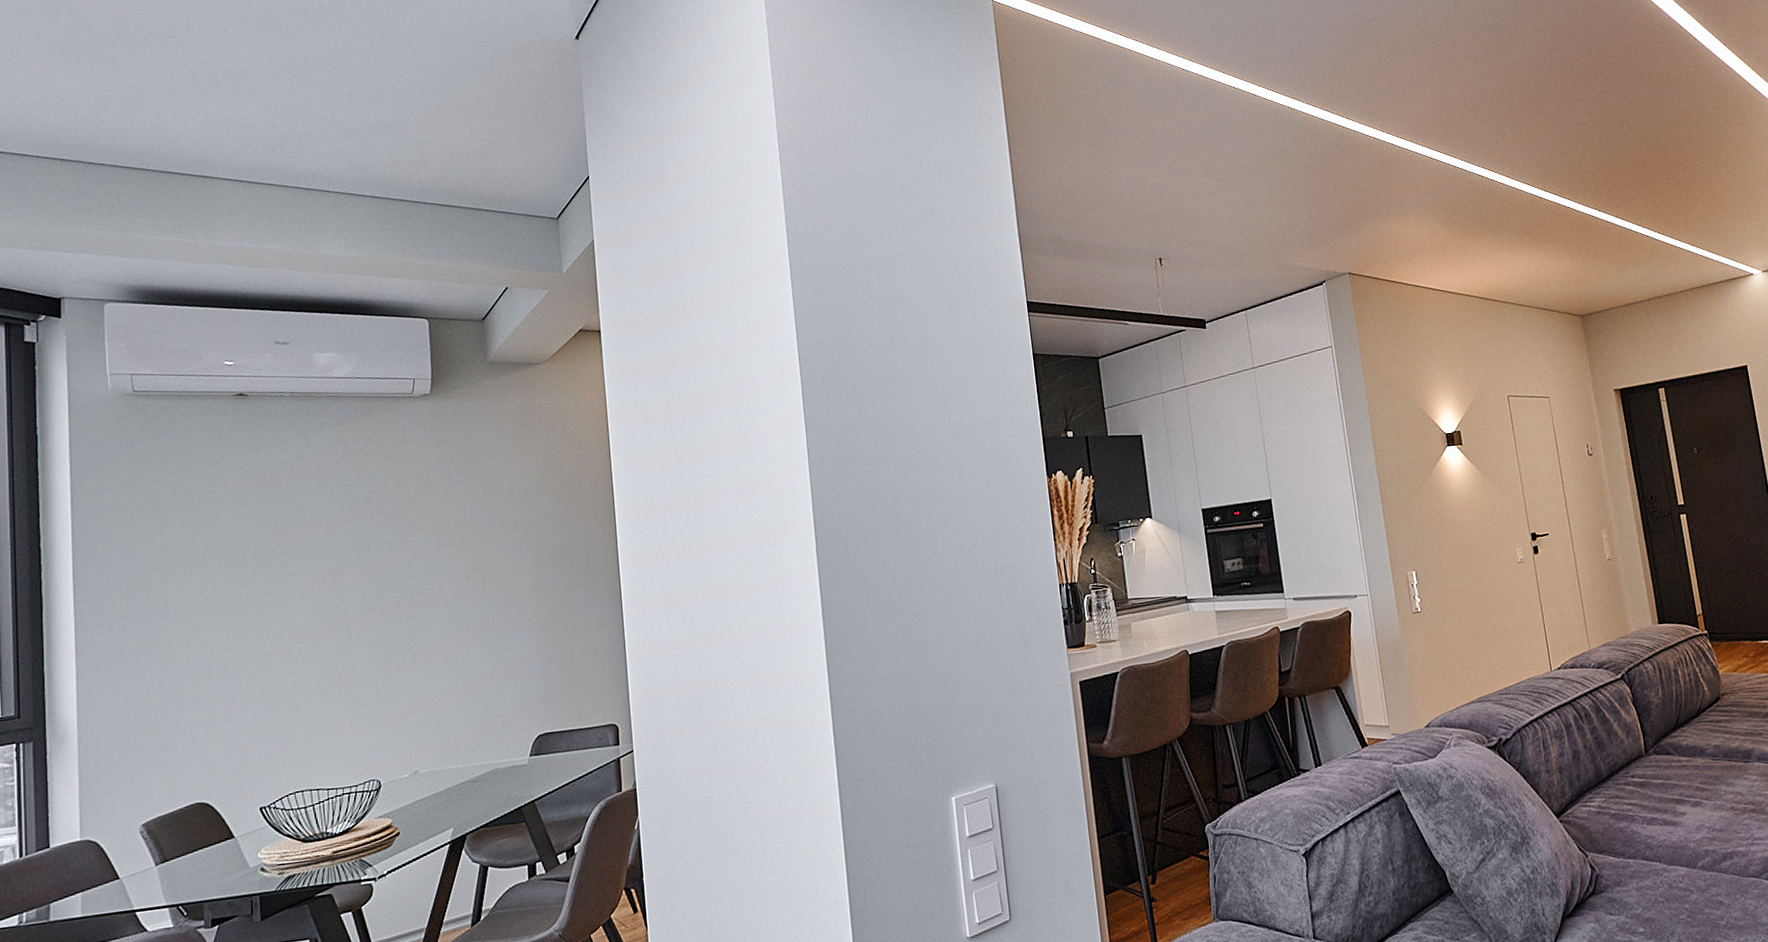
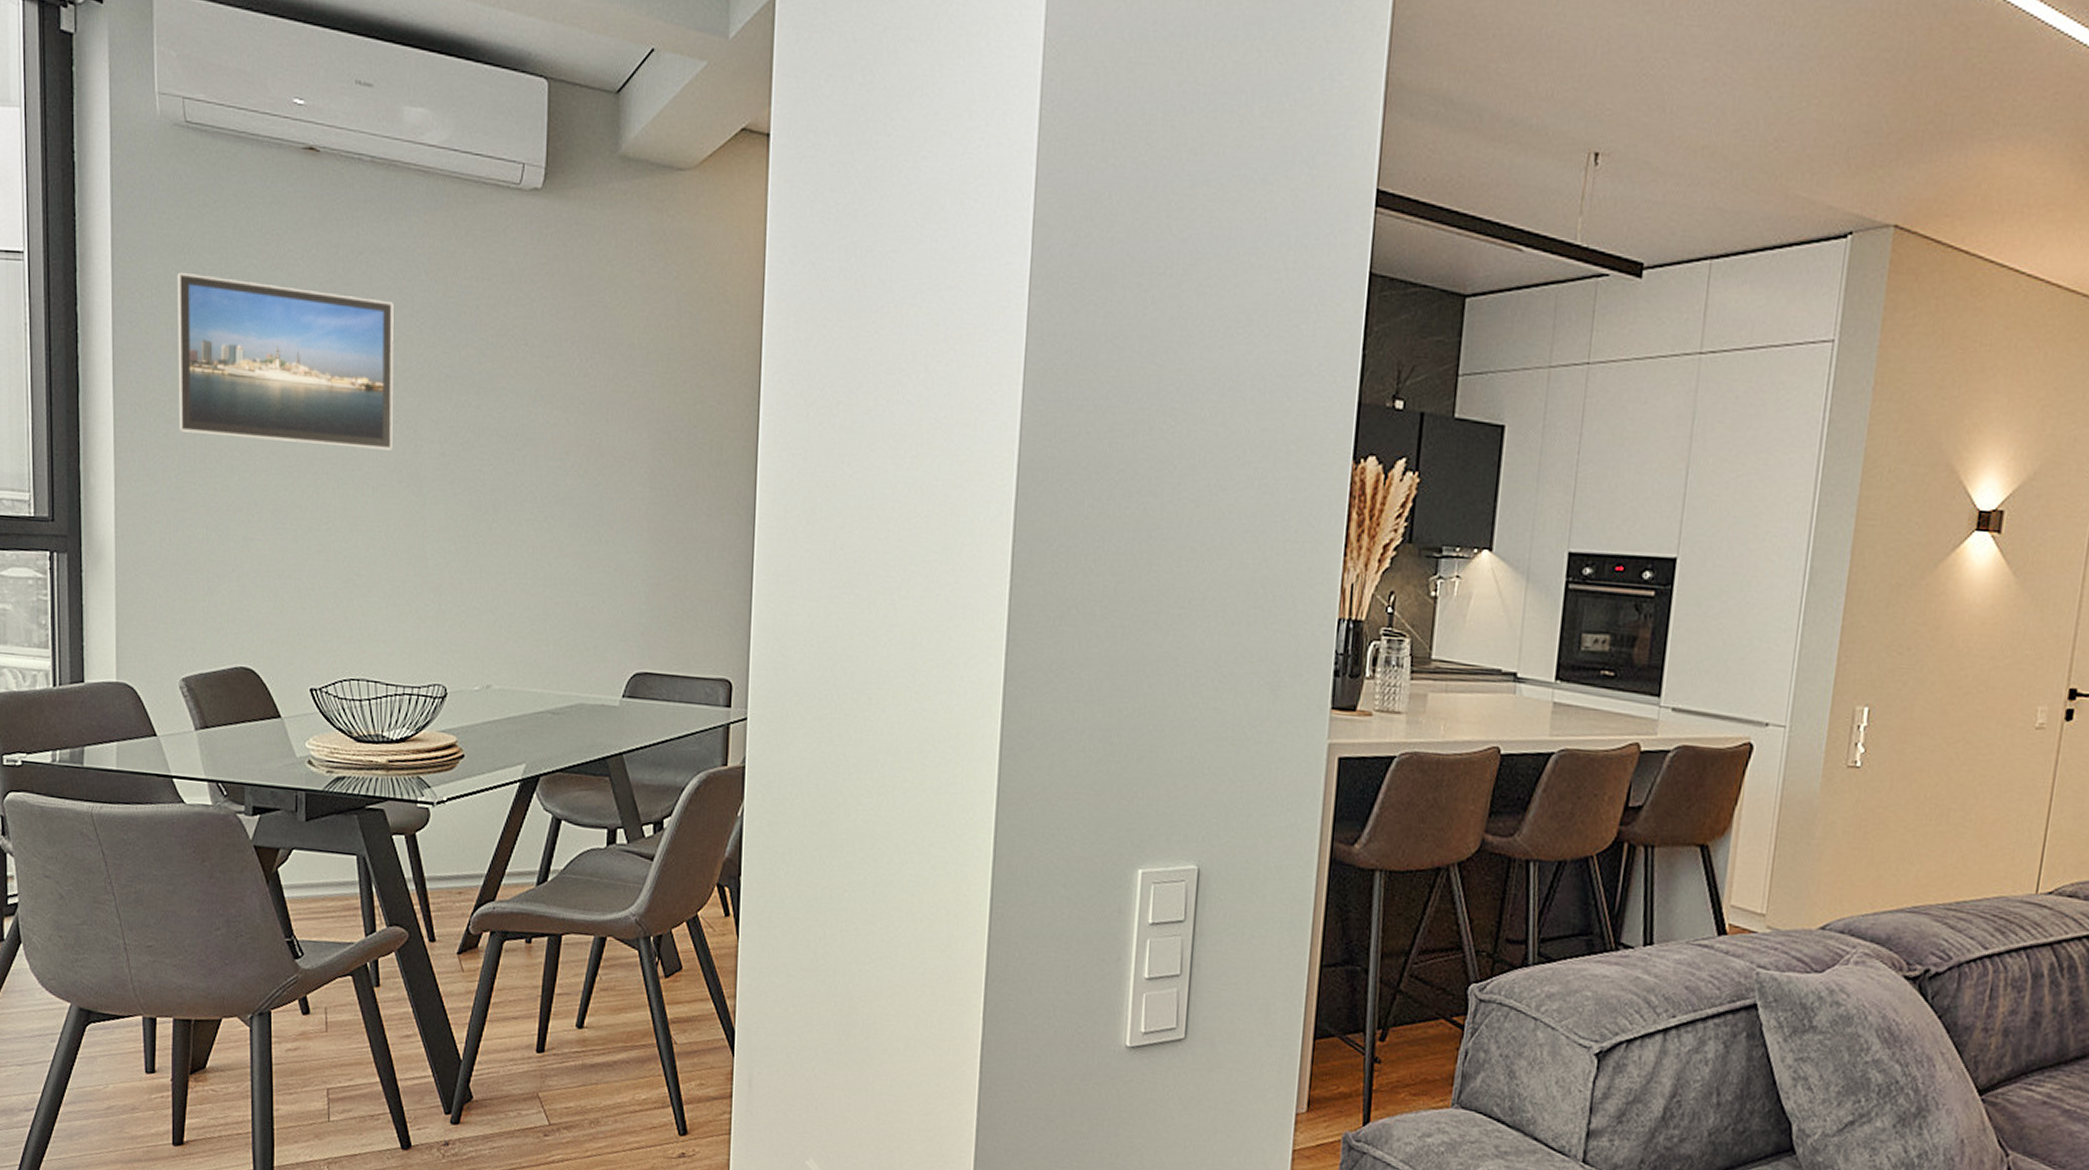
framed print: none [129,494,321,624] -> present [177,272,394,451]

